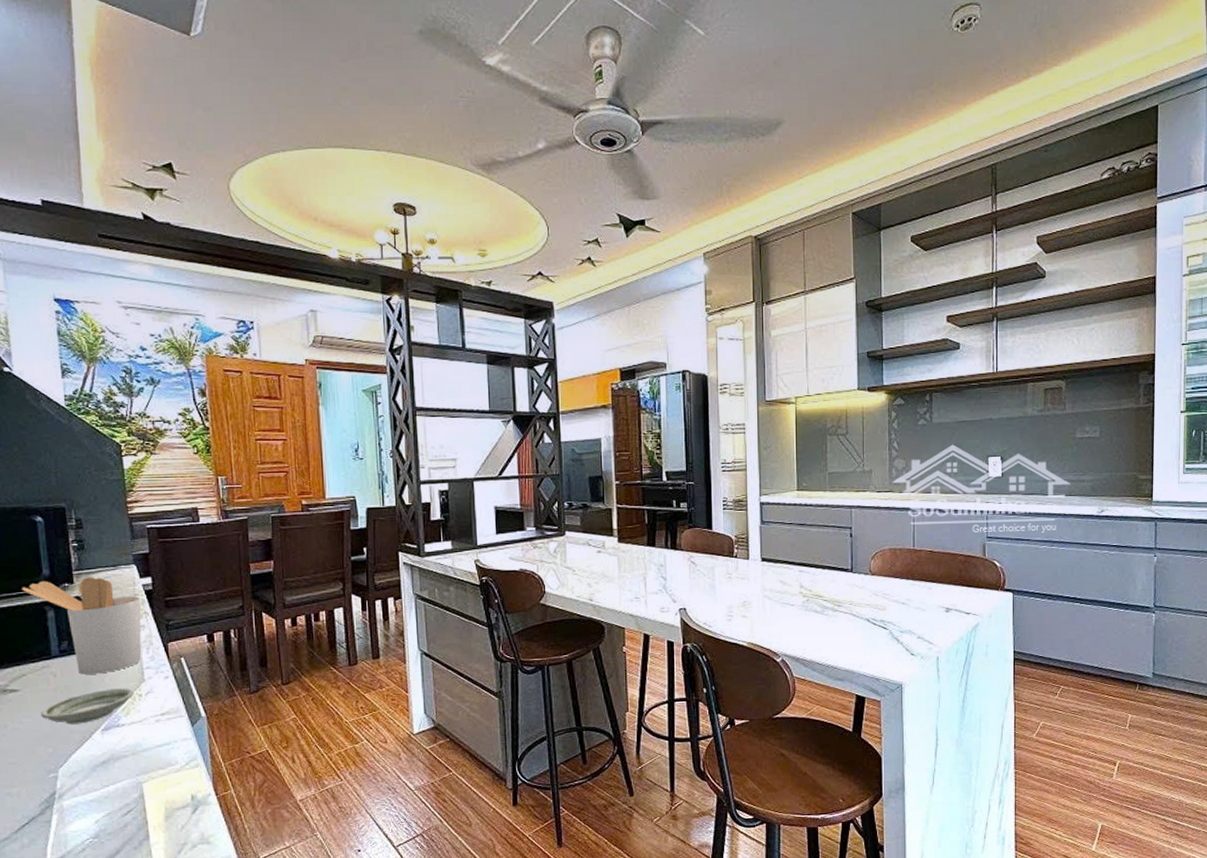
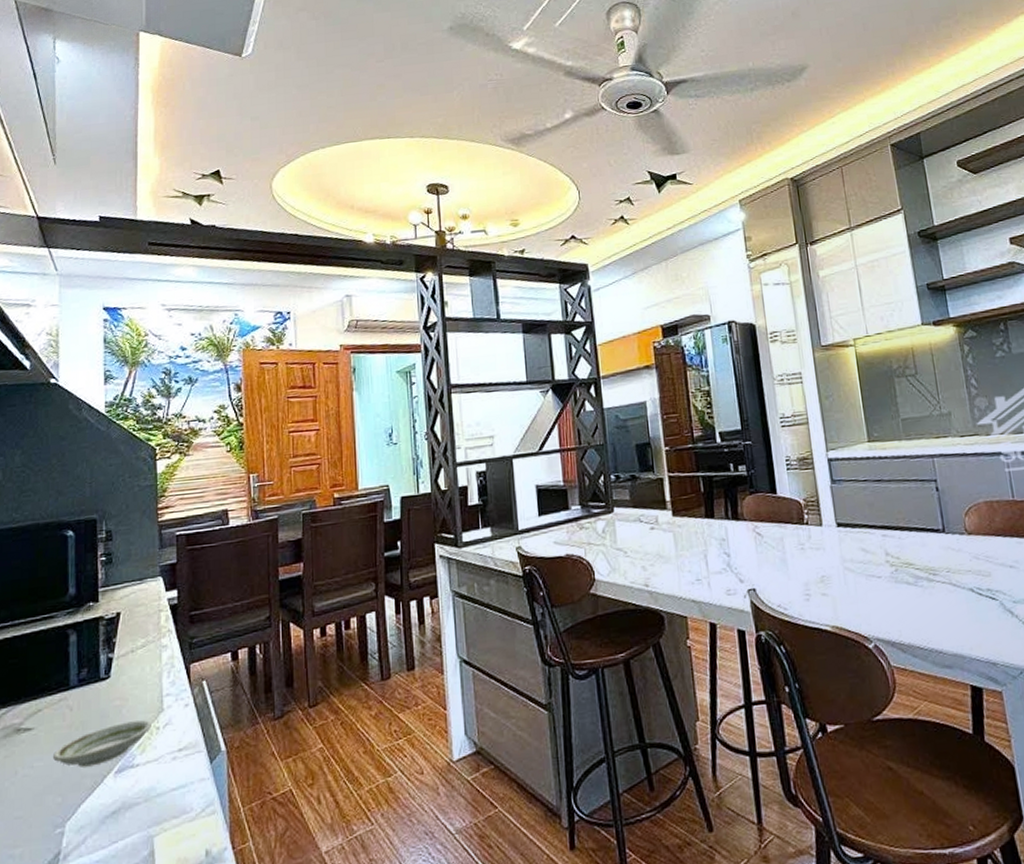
utensil holder: present [22,577,141,675] -> none [47,593,165,707]

